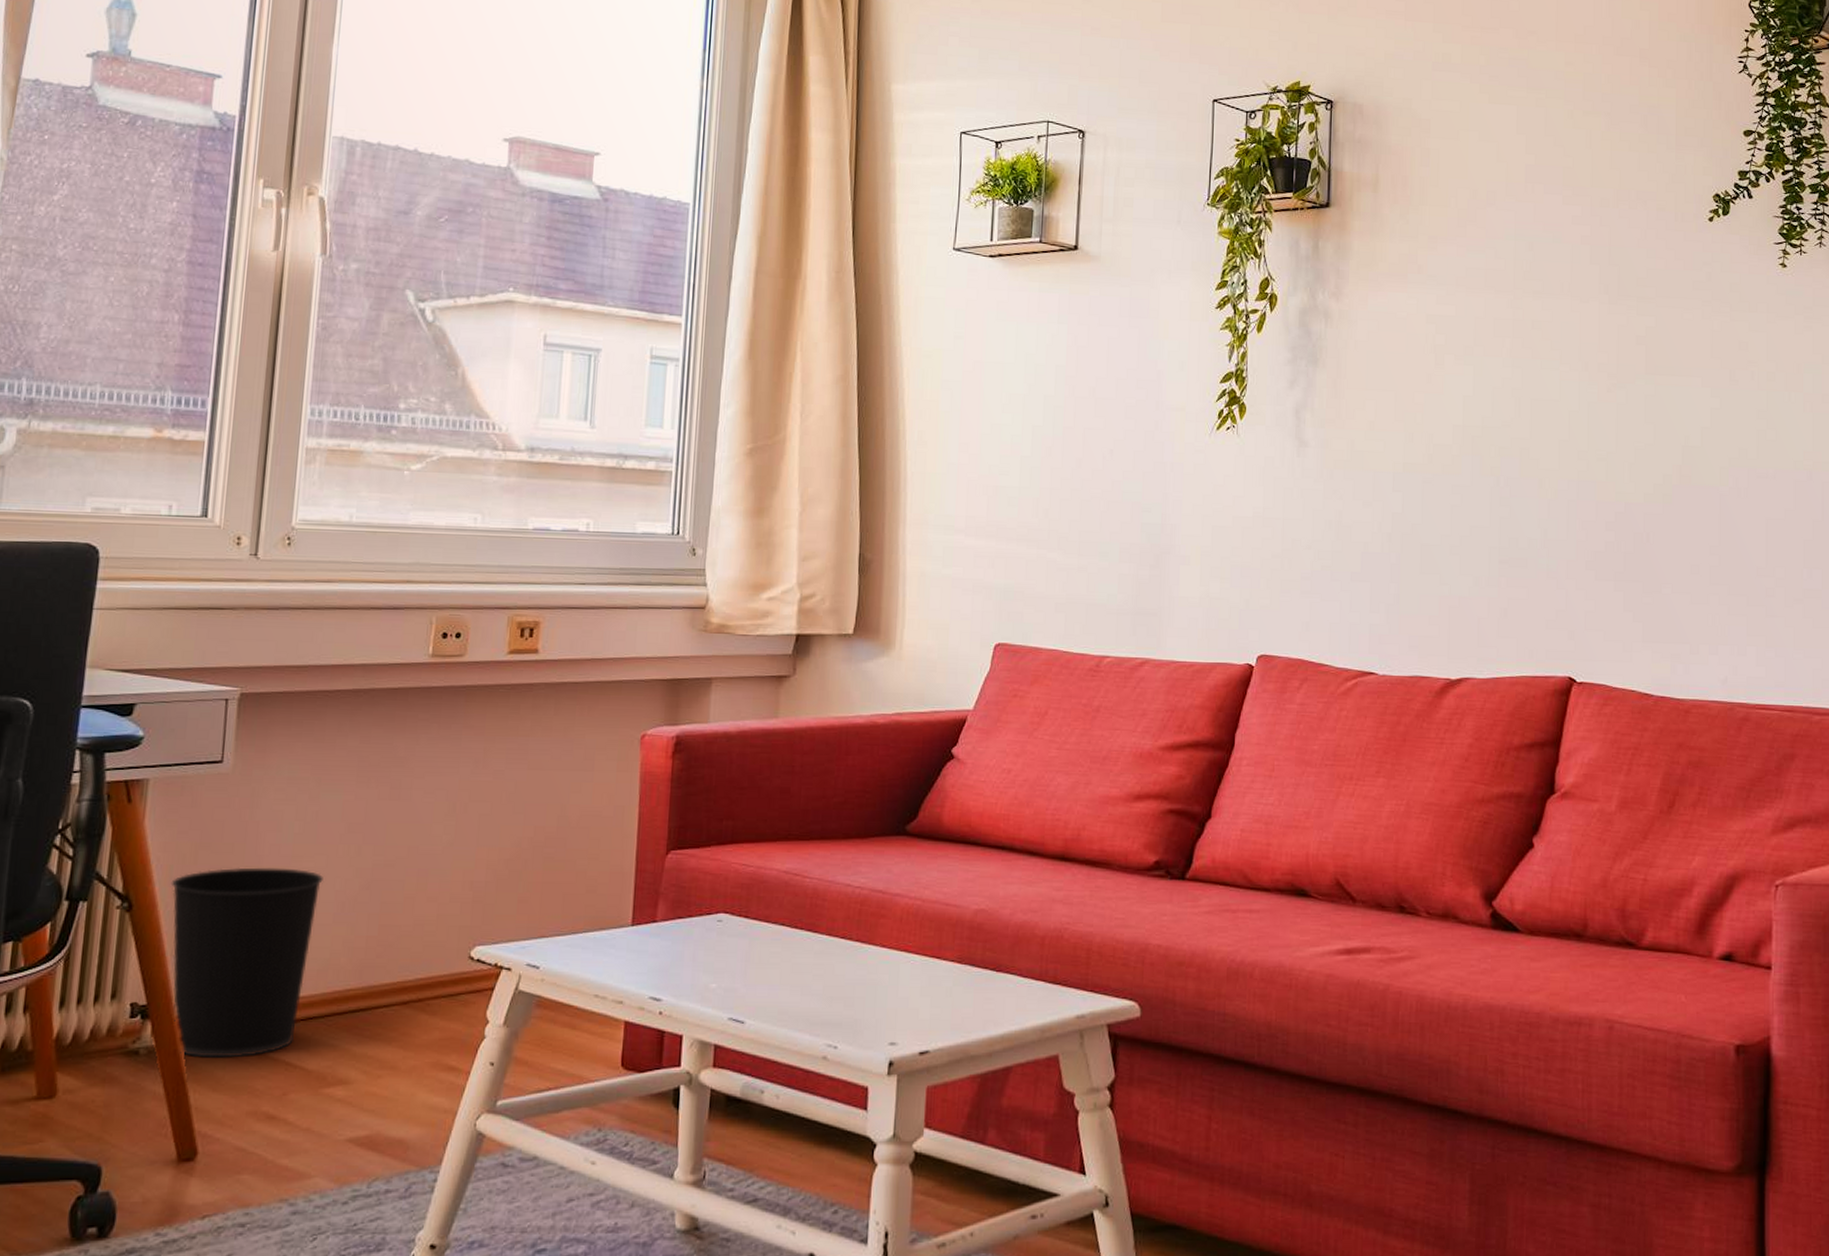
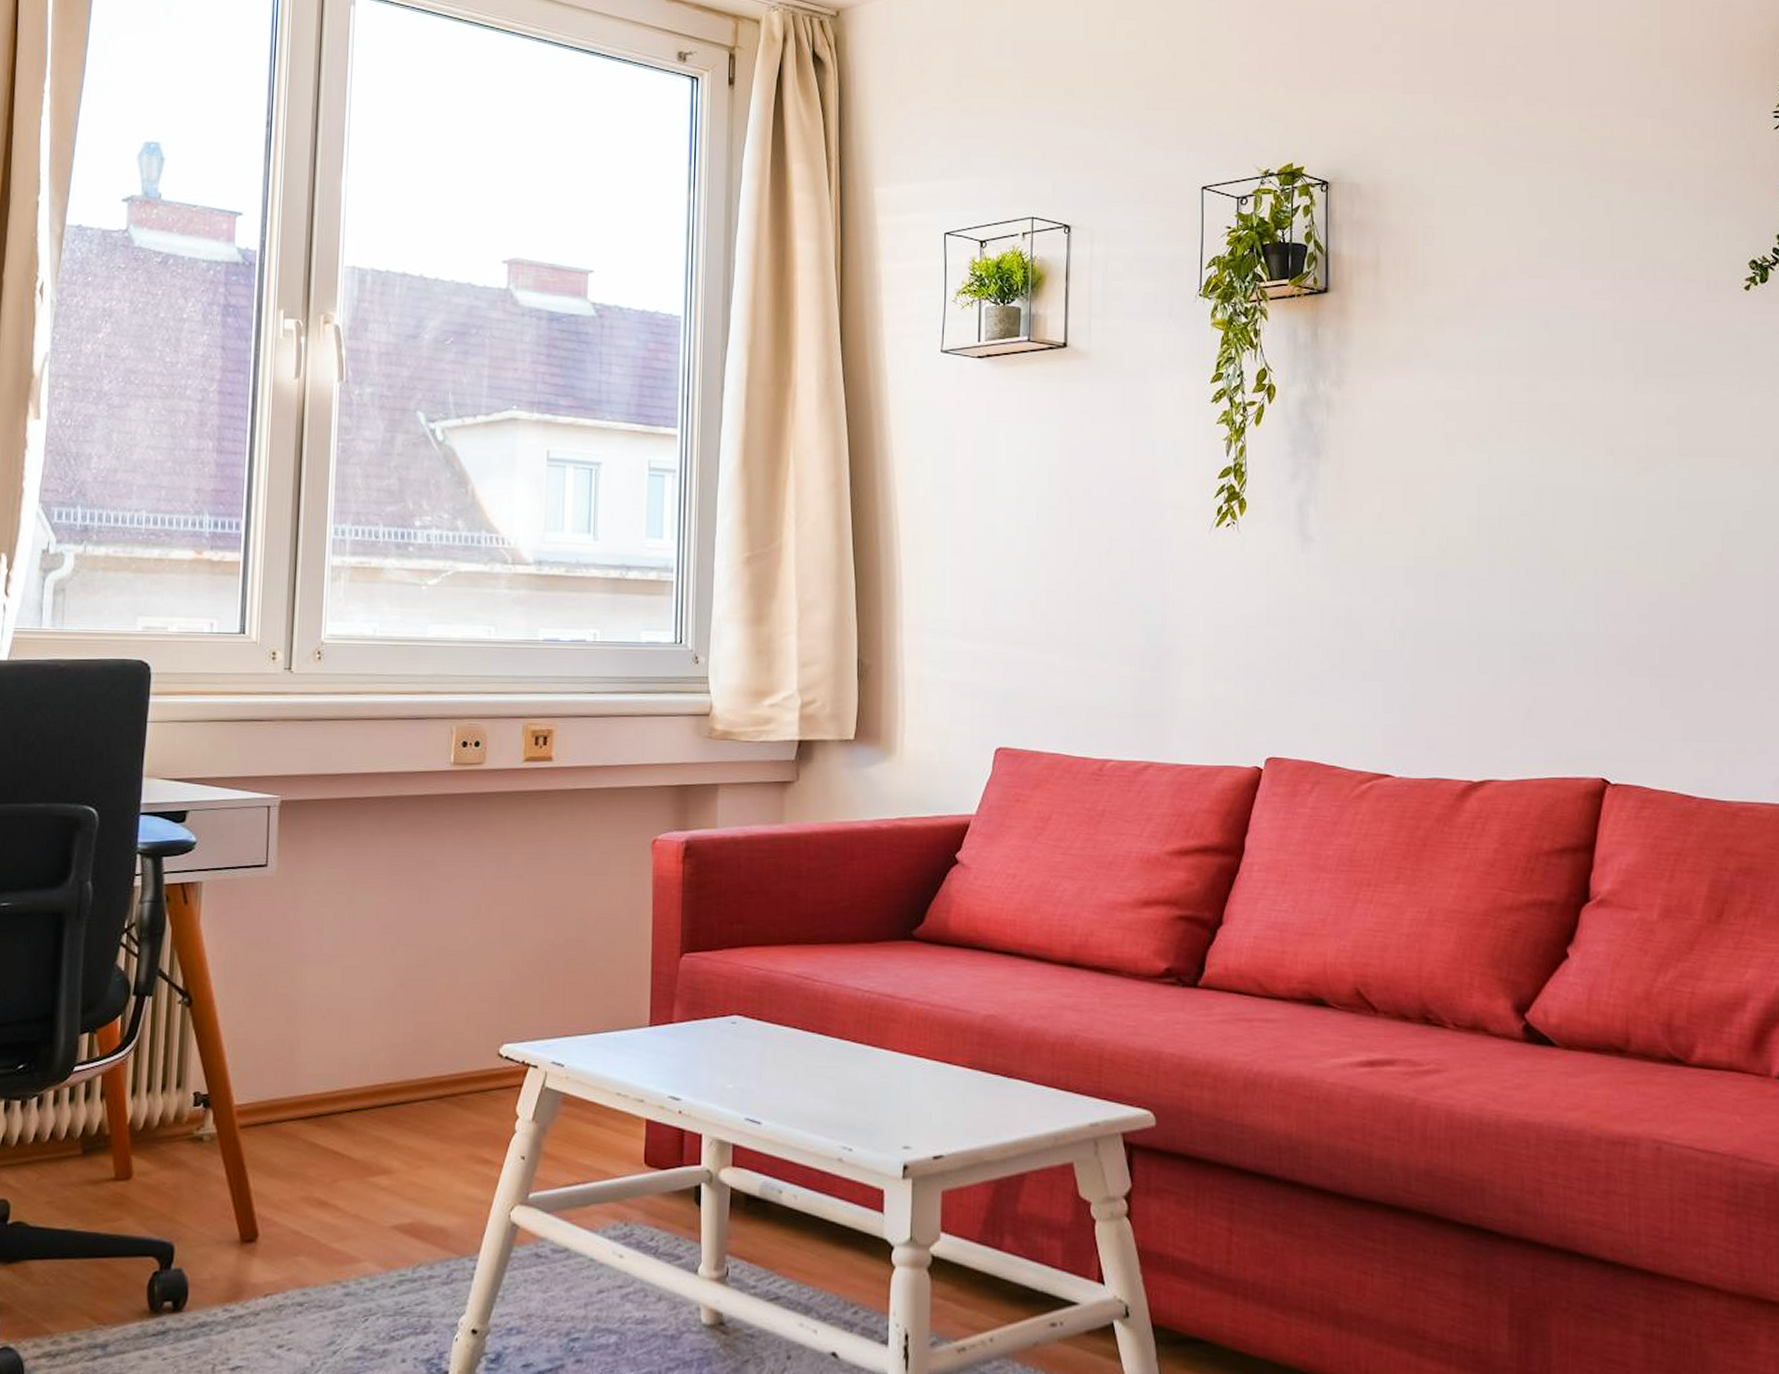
wastebasket: present [170,867,323,1058] -> none [225,965,362,1146]

